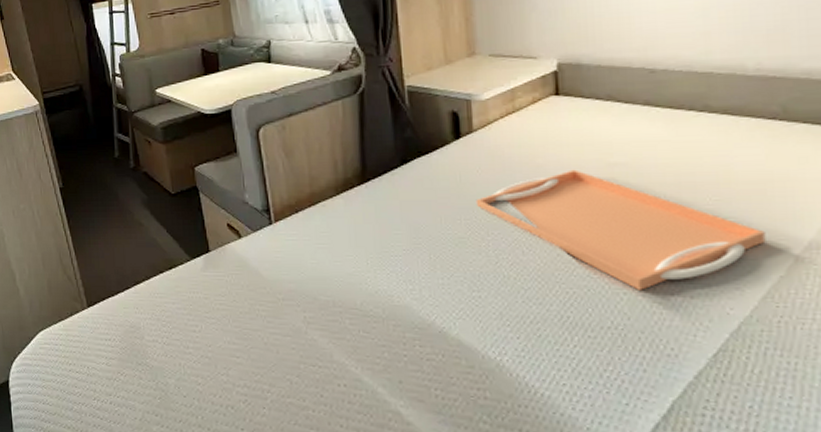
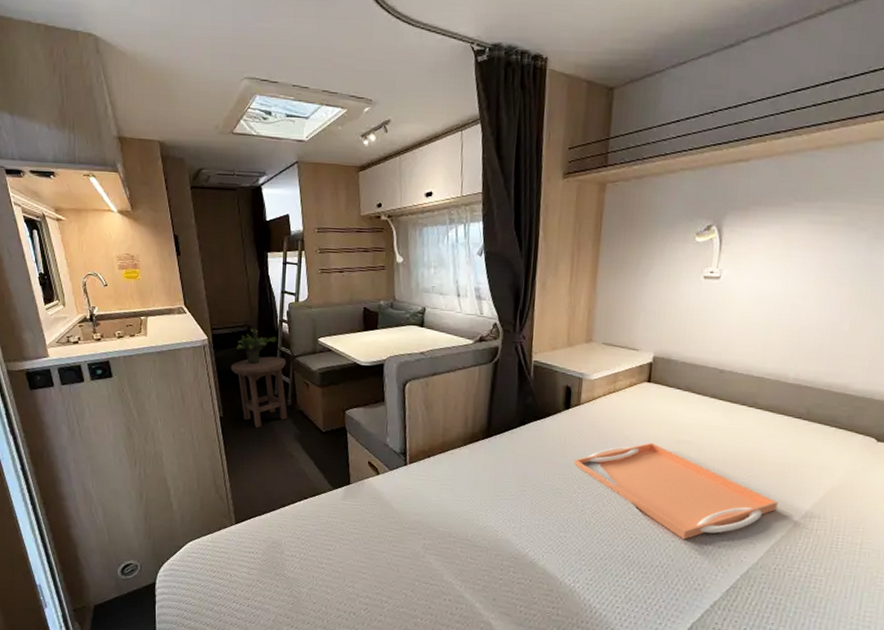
stool: none [66,115,131,196] -> present [231,356,287,428]
potted plant: none [69,86,111,127] -> present [236,328,277,365]

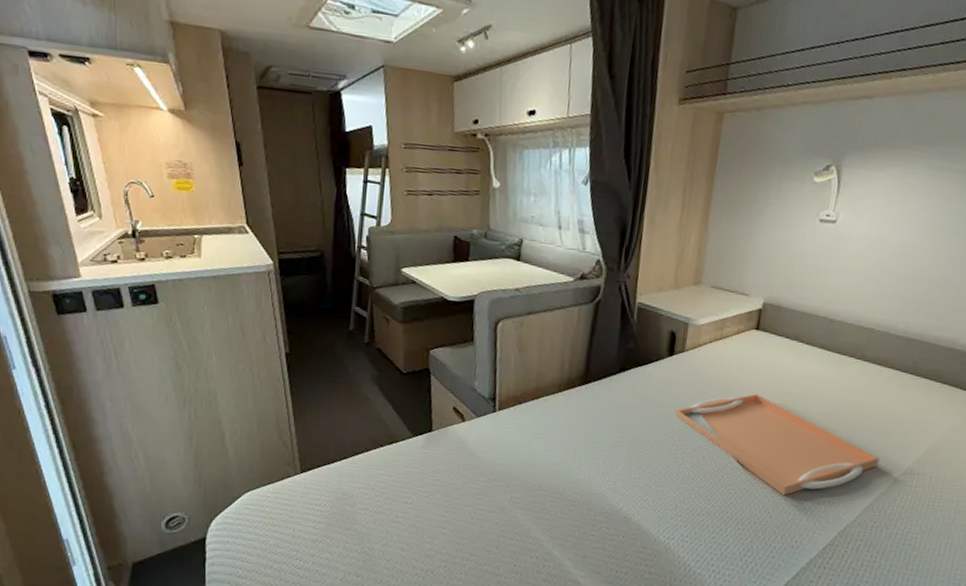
stool: present [231,356,287,428] -> none [299,286,364,367]
potted plant: present [236,328,277,365] -> none [306,253,354,296]

